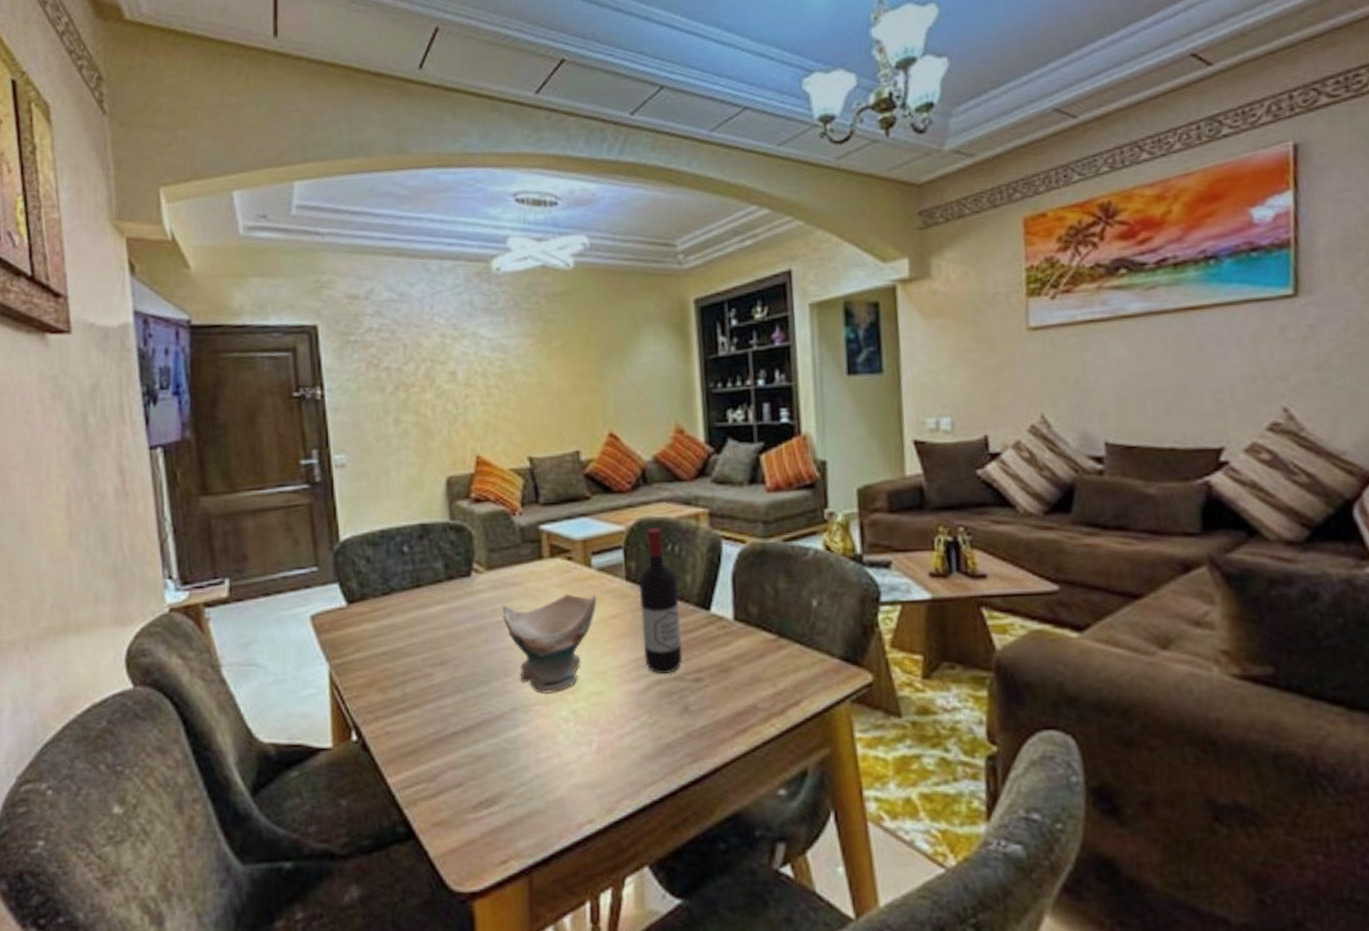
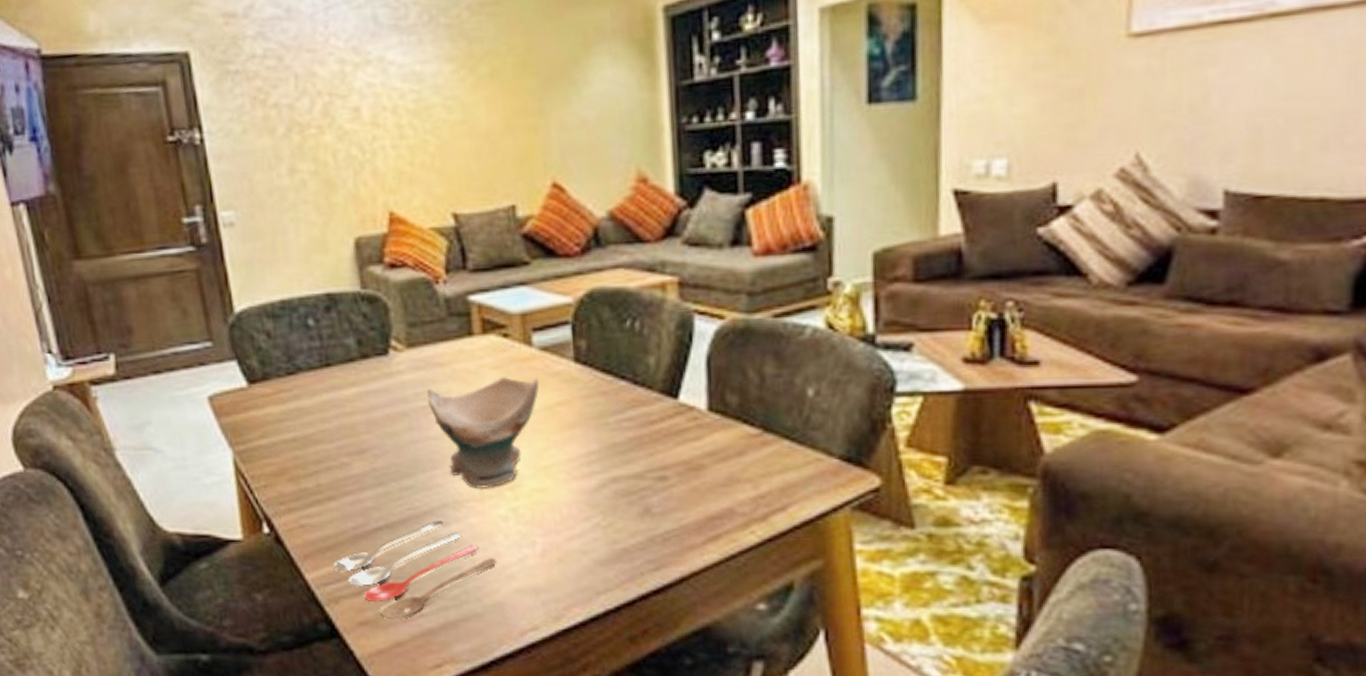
cooking utensil: none [414,723,559,818] -> present [333,520,497,619]
wine bottle: present [639,527,683,674] -> none [591,298,644,470]

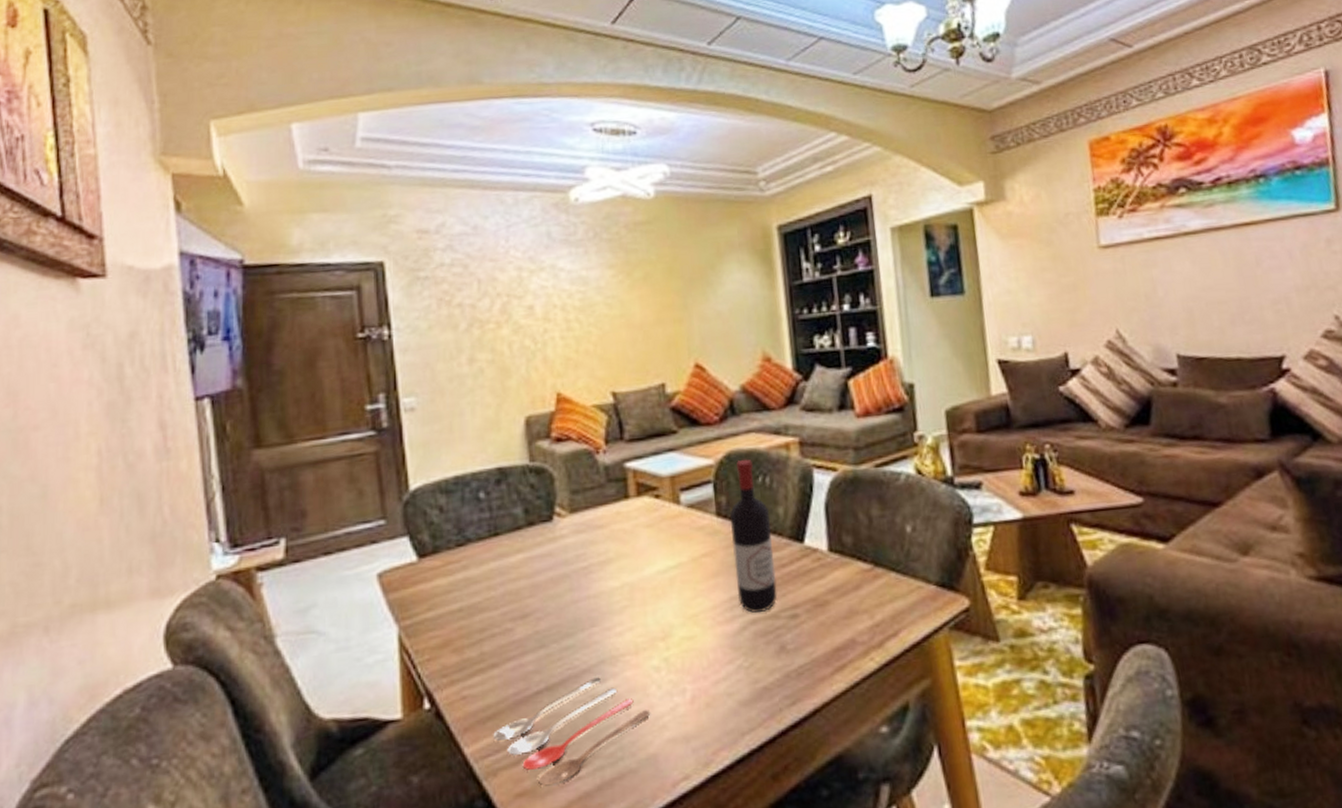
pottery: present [426,375,540,488] -> none [586,533,687,642]
wine bottle: none [591,298,644,470] -> present [730,459,777,613]

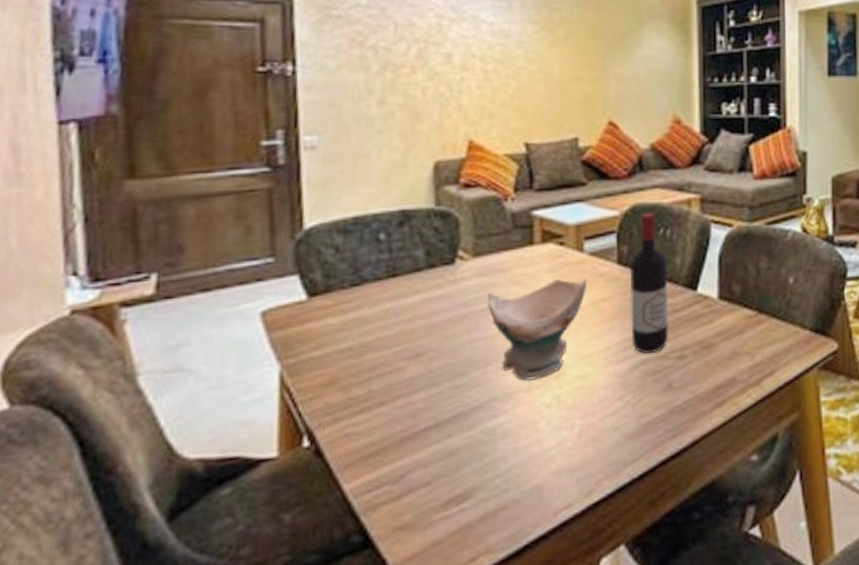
cooking utensil: present [493,677,651,786] -> none [375,414,539,519]
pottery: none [586,533,687,642] -> present [487,278,588,381]

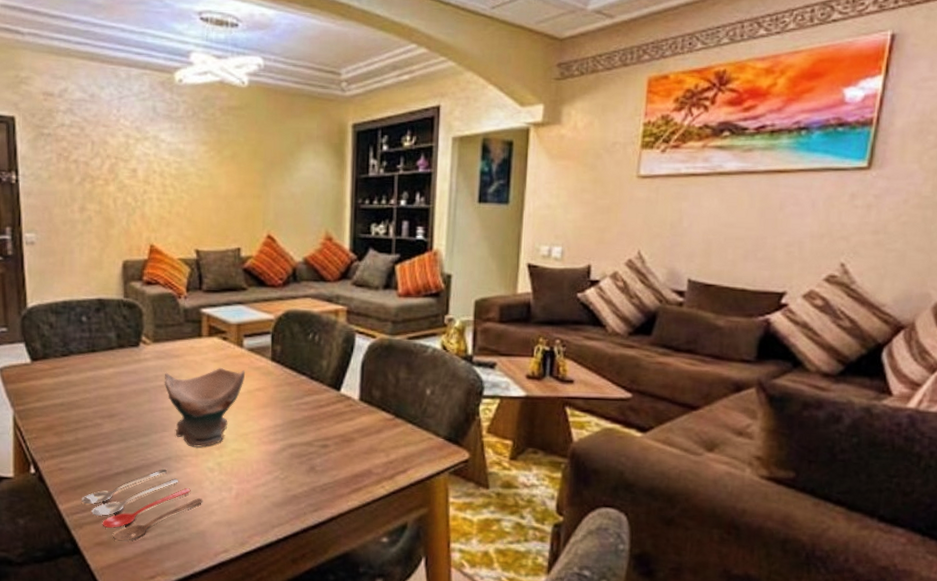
cooking utensil: none [375,414,539,519] -> present [81,469,203,541]
wine bottle: present [630,212,668,354] -> none [281,318,315,439]

